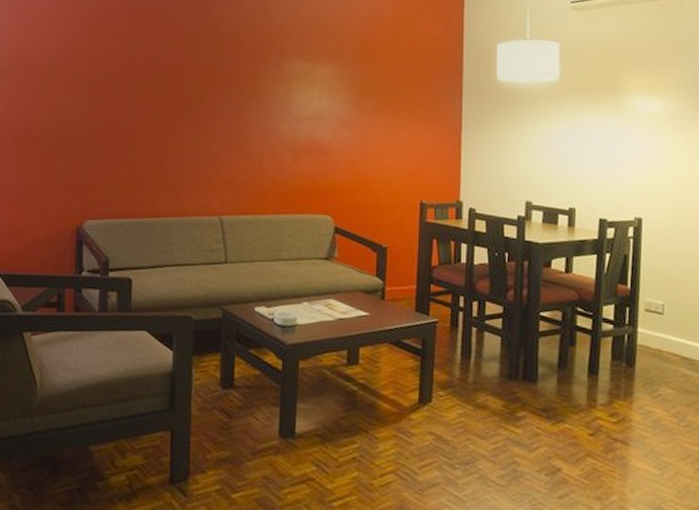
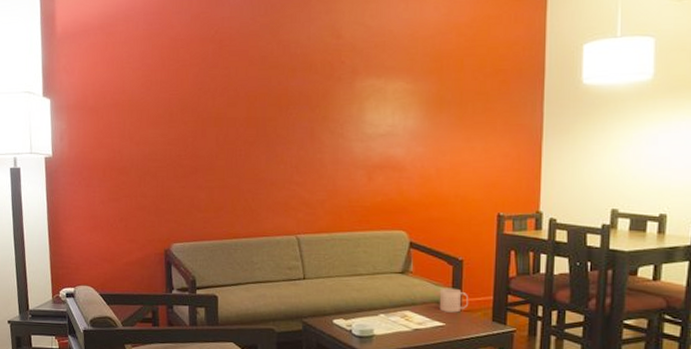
mug: none [363,275,393,302] -> present [439,288,469,313]

